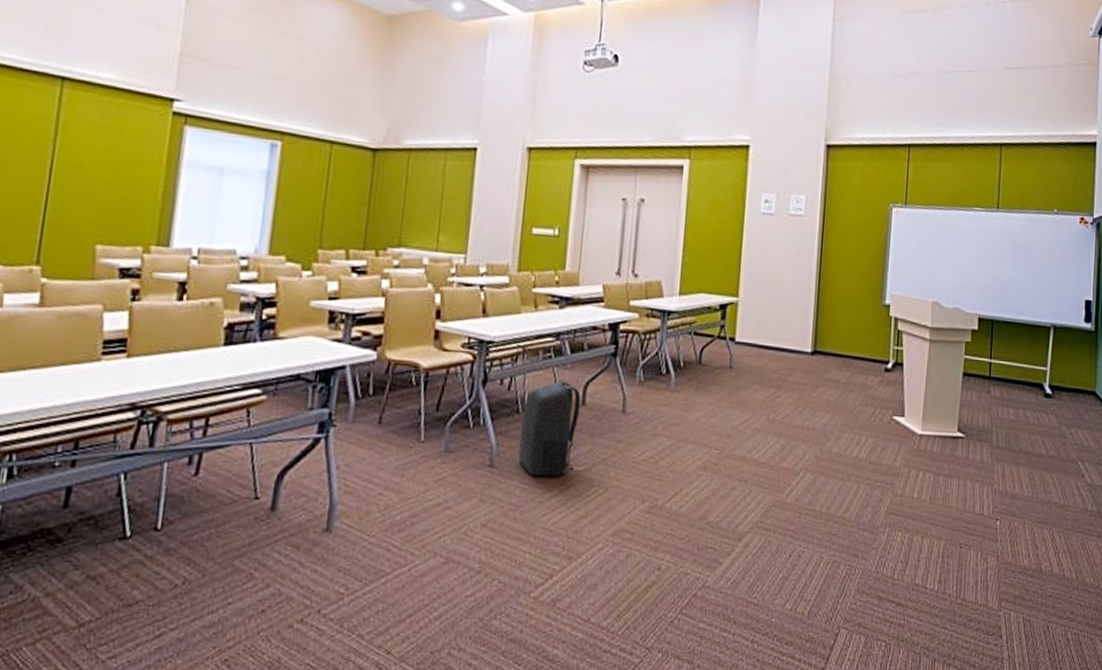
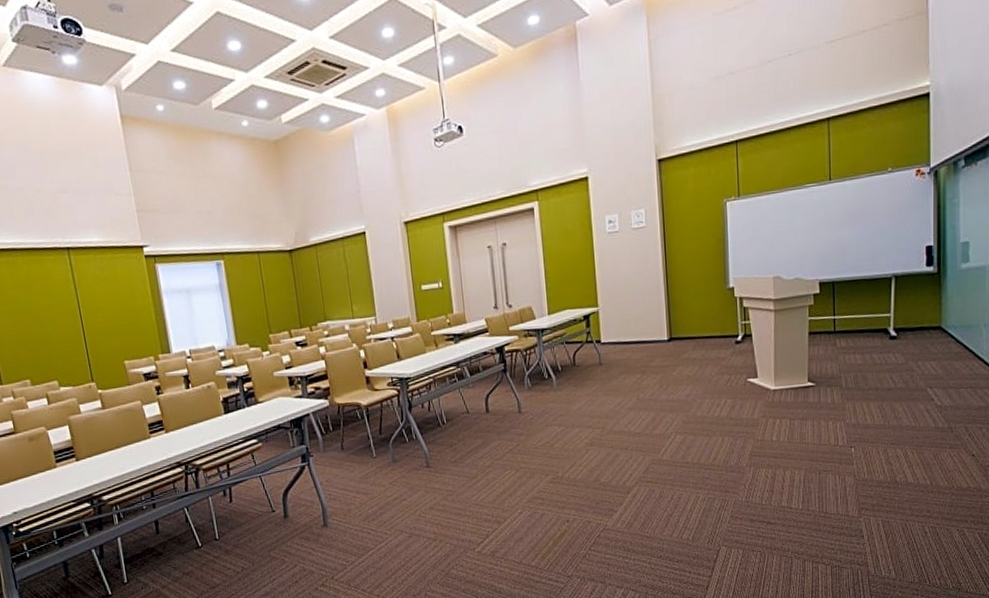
backpack: present [518,379,581,477] -> none [442,396,489,469]

